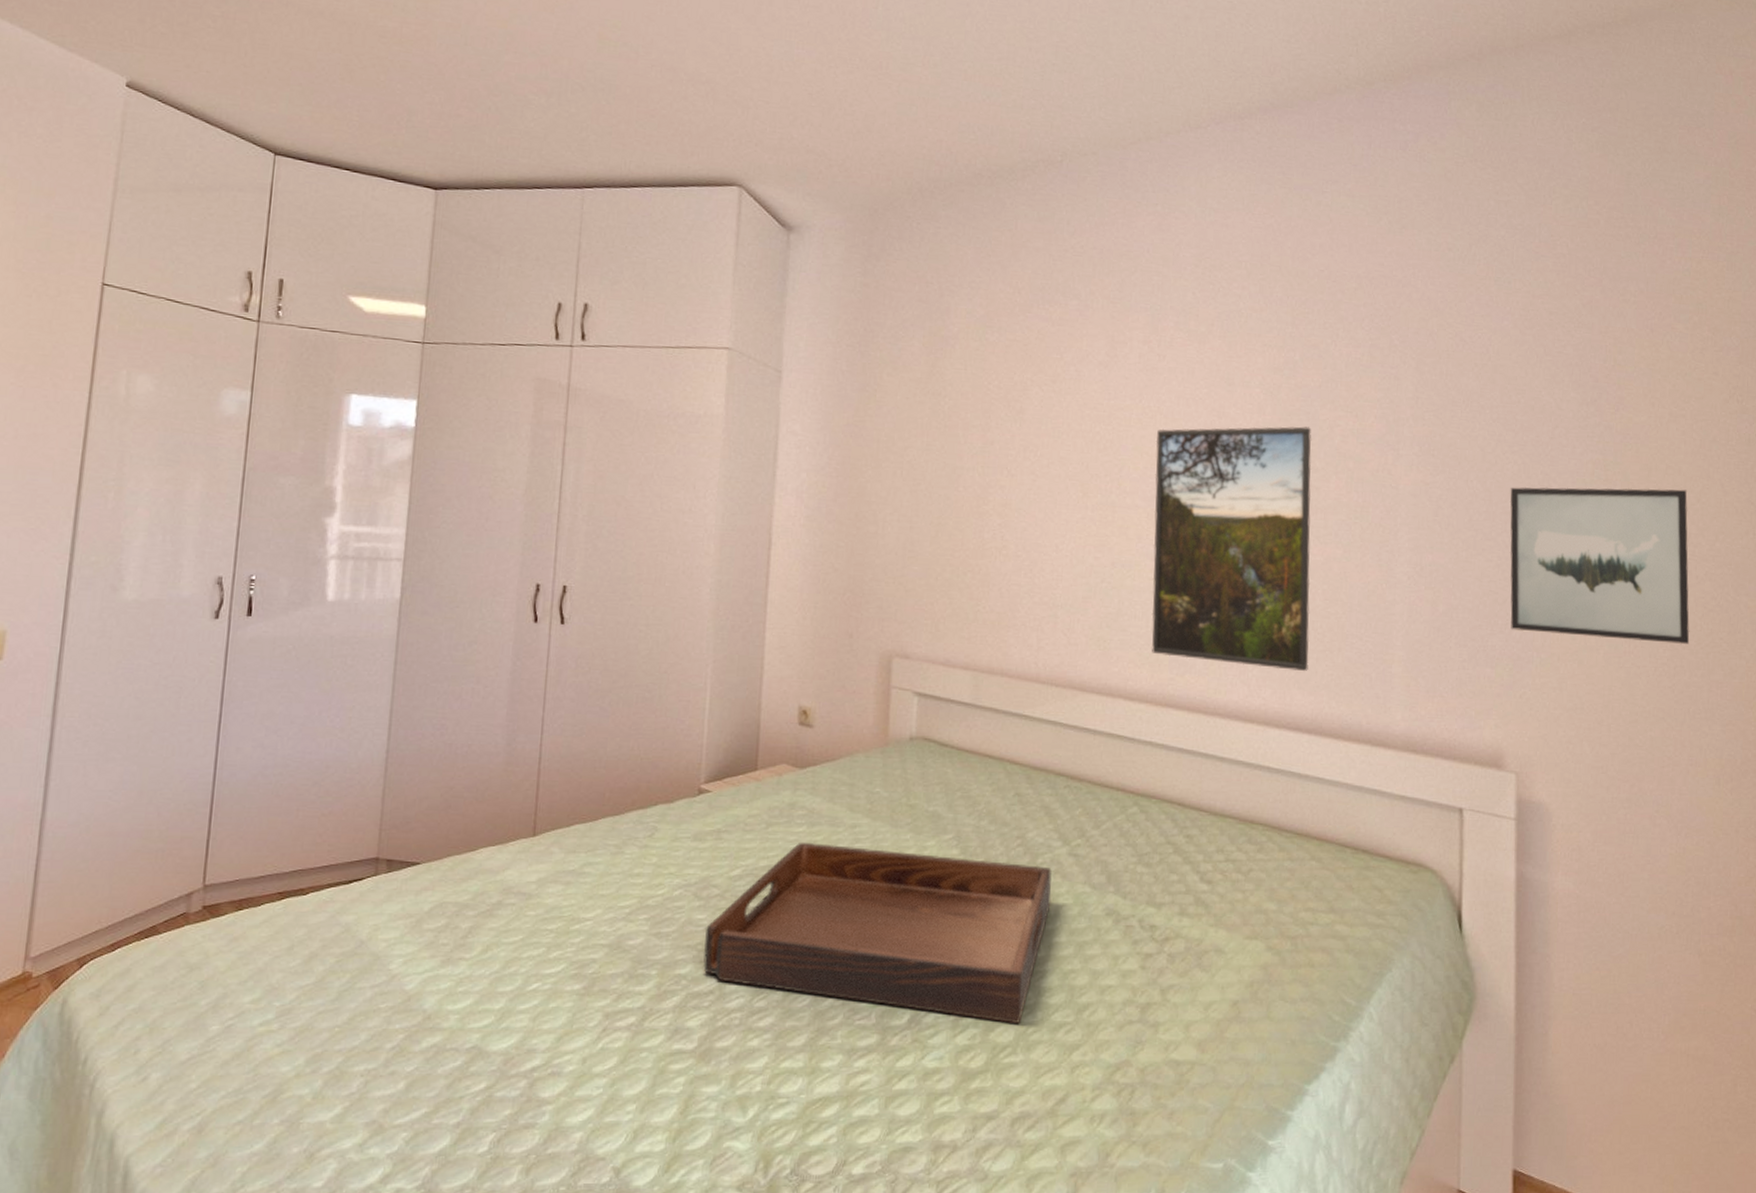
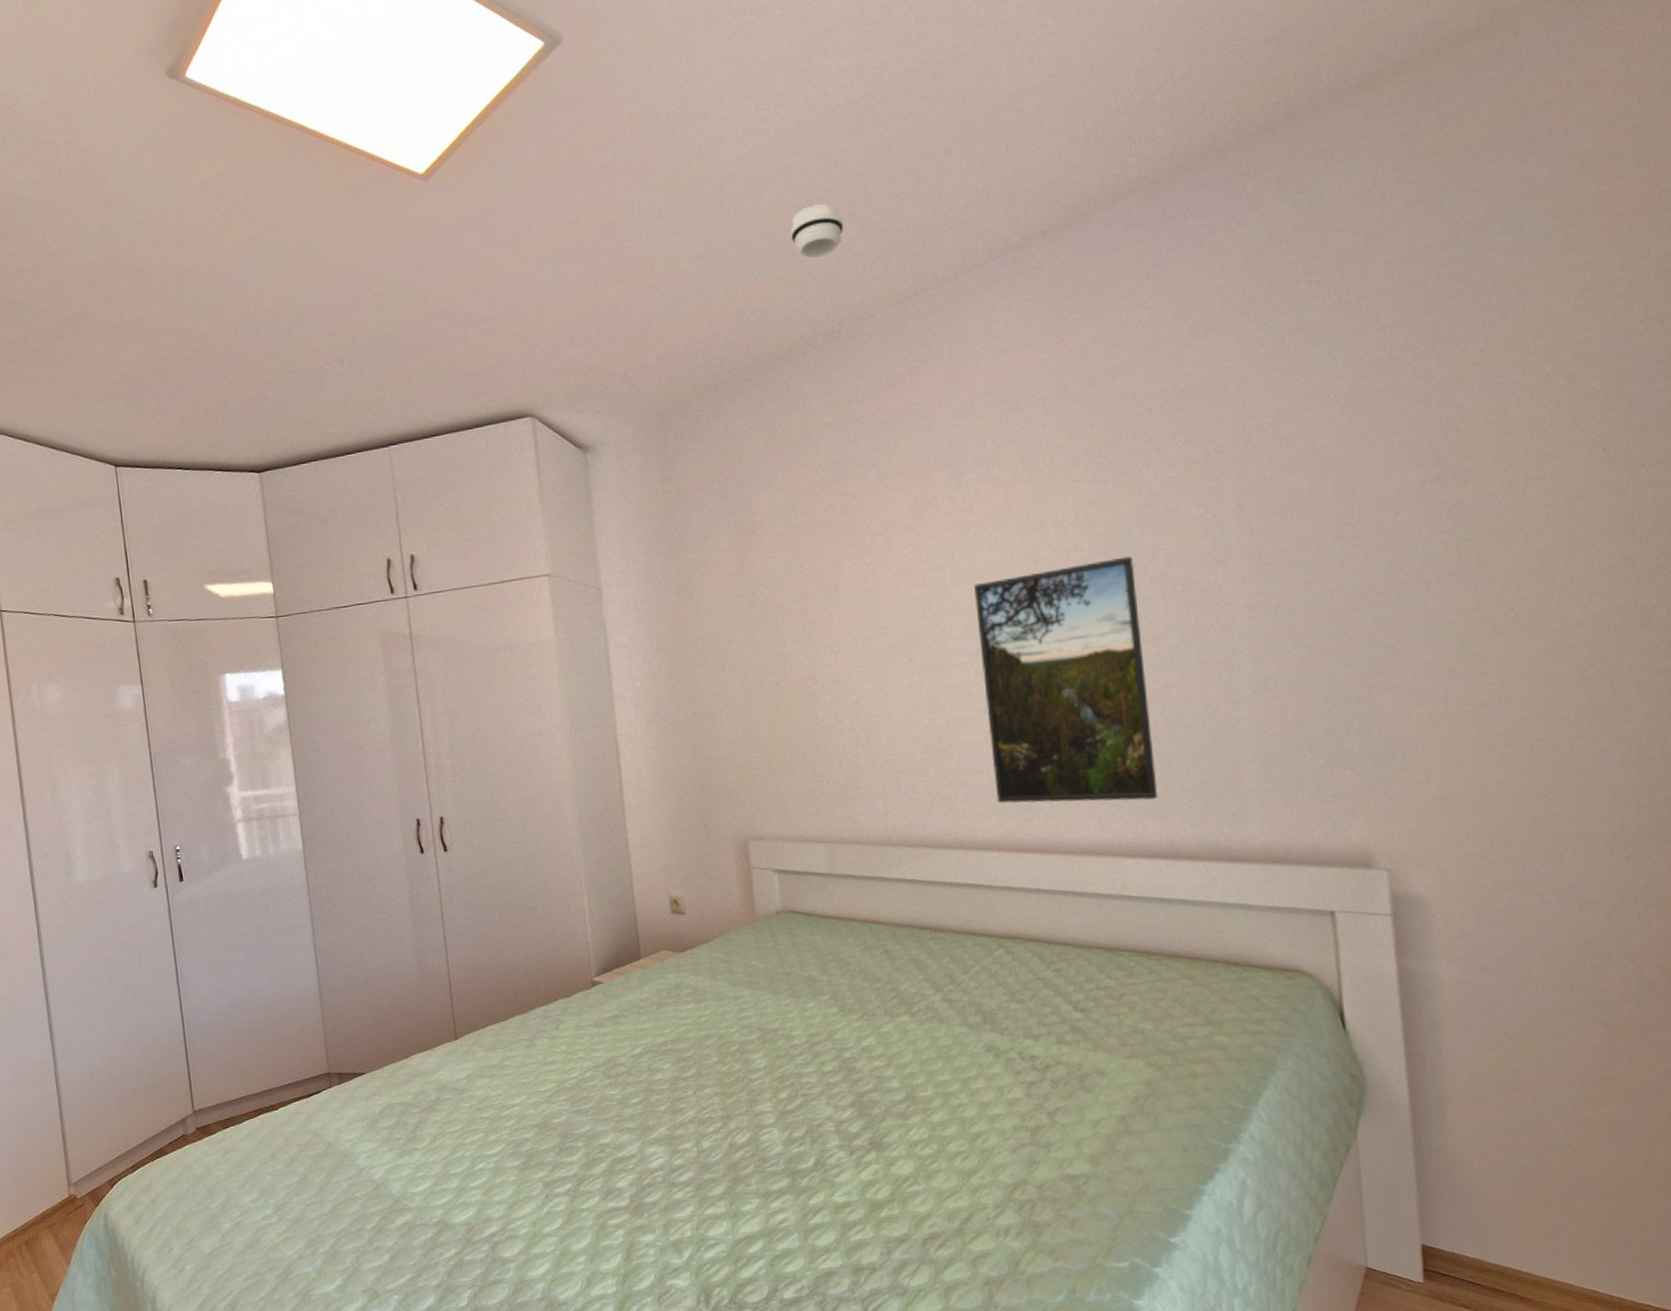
serving tray: present [703,842,1052,1023] -> none [619,1014,932,1157]
smoke detector: none [1027,39,1080,89] -> present [790,204,844,258]
wall art: present [1509,487,1690,644] -> none [1353,555,1568,729]

